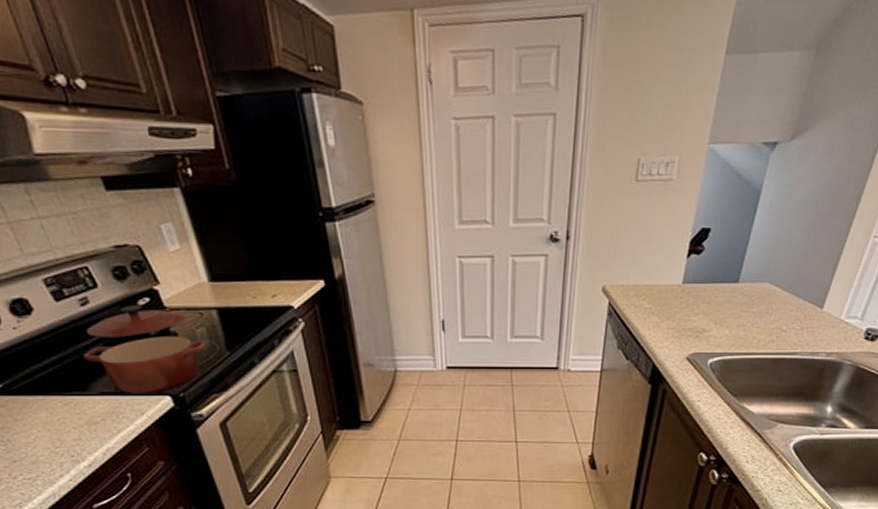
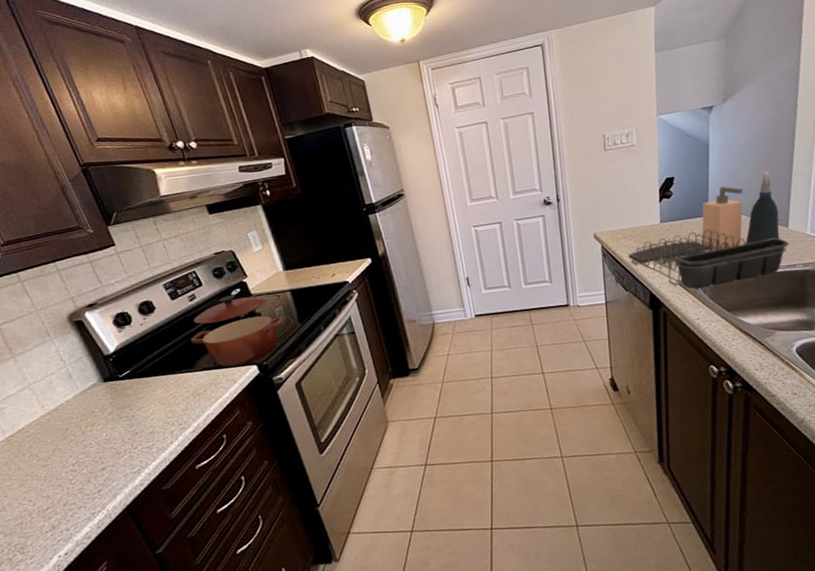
dish rack: none [636,298,819,367] -> present [627,229,789,289]
soap dispenser: none [725,248,786,324] -> present [702,186,744,249]
spray bottle: none [771,235,821,323] -> present [745,170,780,245]

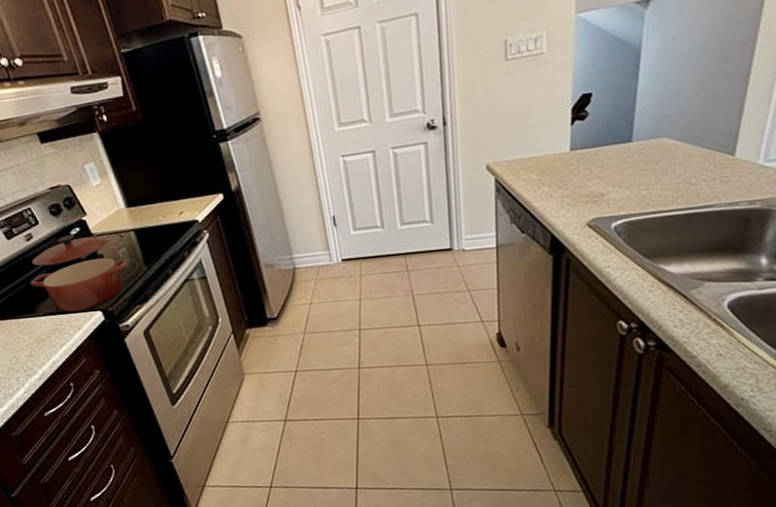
dish rack: present [627,229,789,289] -> none [526,158,733,232]
soap dispenser: present [702,186,744,249] -> none [621,103,681,183]
spray bottle: present [745,170,780,245] -> none [677,82,724,177]

